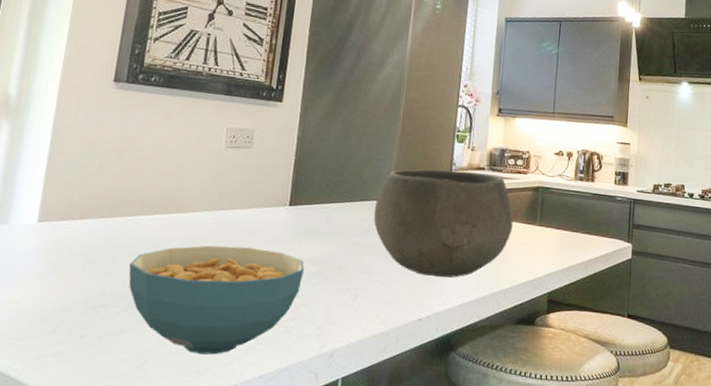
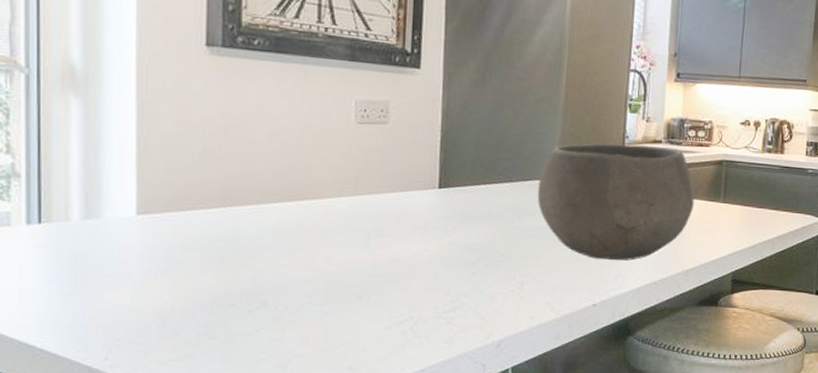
cereal bowl: present [128,245,304,355] -> none [257,235,461,351]

